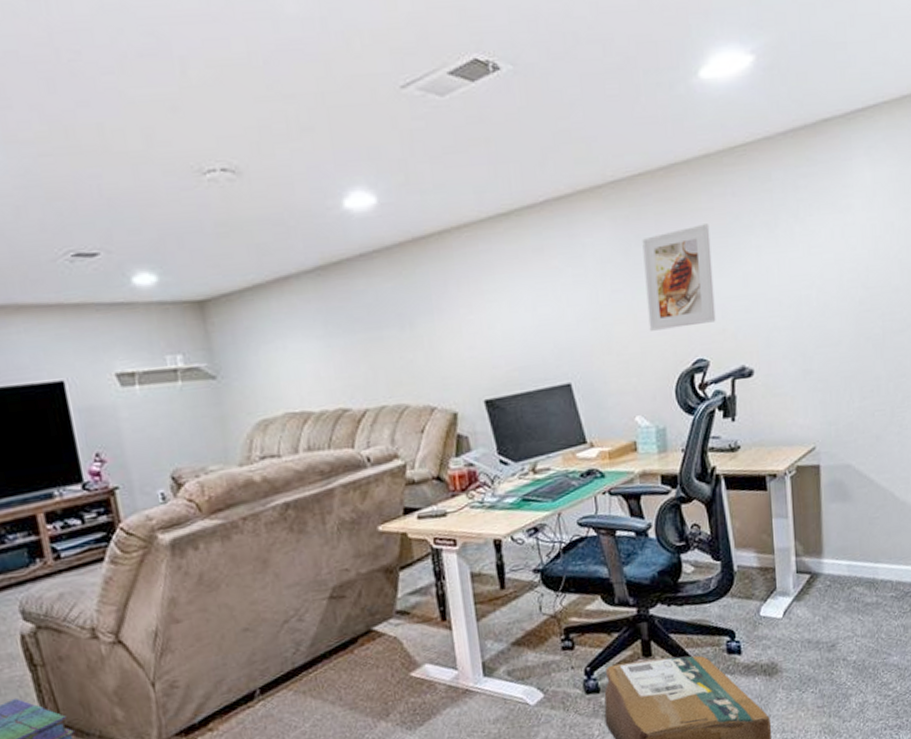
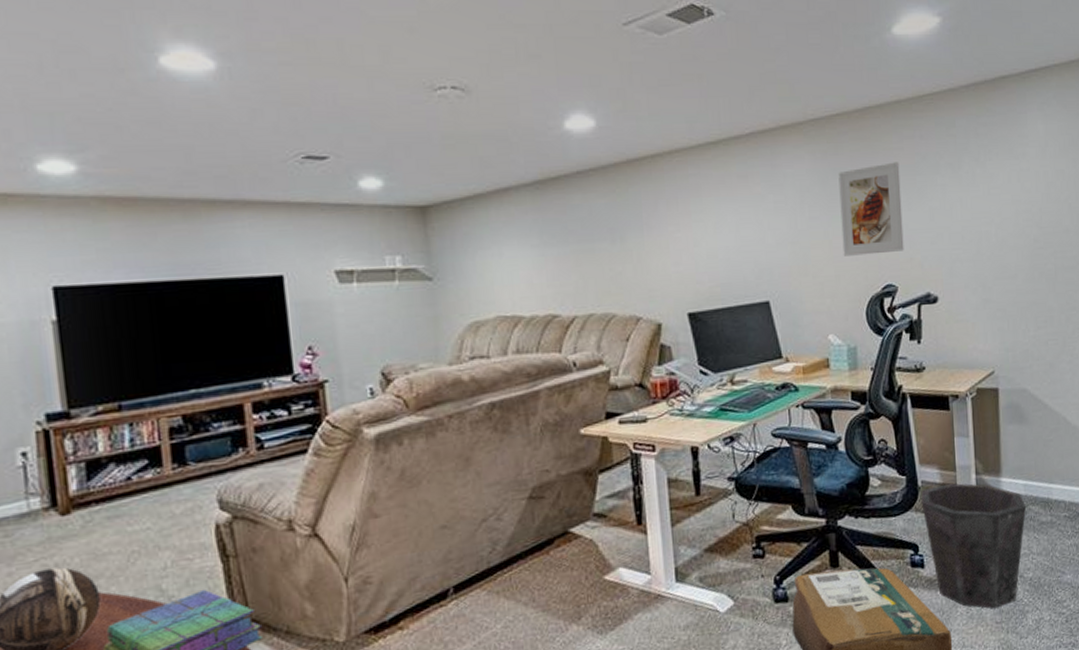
waste bin: none [737,566,850,693] -> present [921,483,1027,609]

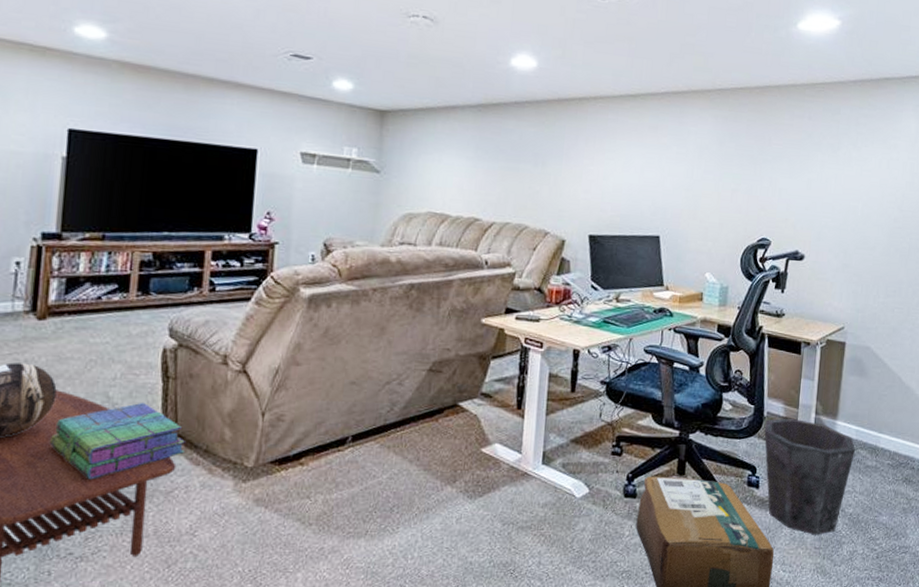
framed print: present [838,162,904,256] -> none [728,135,788,212]

